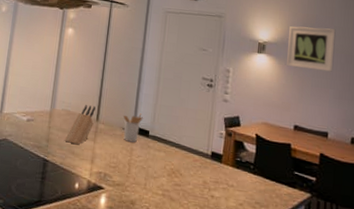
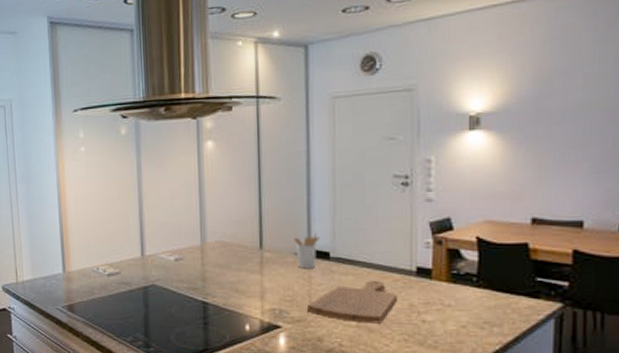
knife block: present [65,105,96,145] -> none [224,232,257,281]
cutting board: none [126,157,195,195] -> present [307,280,397,324]
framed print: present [287,26,336,72] -> none [514,77,587,142]

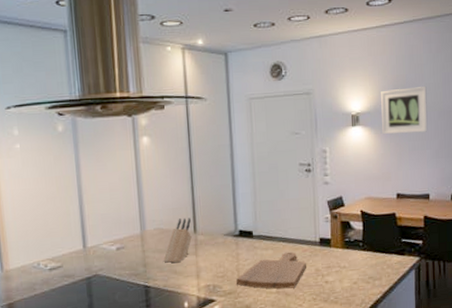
knife block: none [224,232,257,281] -> present [163,218,192,263]
utensil holder: present [294,232,321,269] -> none [223,215,245,247]
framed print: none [514,77,587,142] -> present [381,87,428,135]

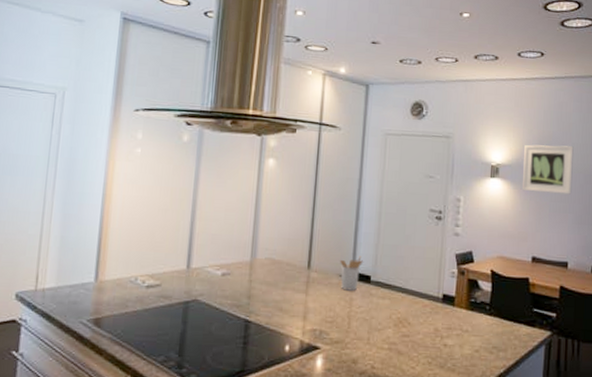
knife block: present [163,218,192,263] -> none [270,251,306,300]
utensil holder: none [223,215,245,247] -> present [340,256,364,291]
cutting board: present [236,251,306,289] -> none [346,304,425,347]

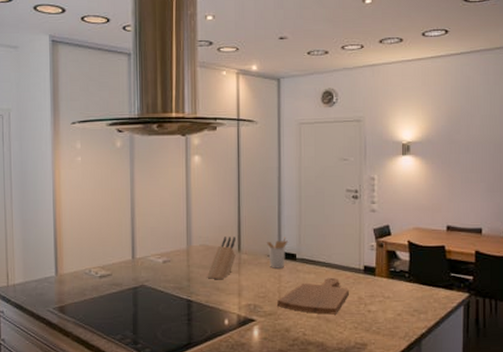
knife block: none [270,251,306,300] -> present [207,236,236,280]
cutting board: none [346,304,425,347] -> present [277,277,349,315]
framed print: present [522,144,574,195] -> none [434,118,483,166]

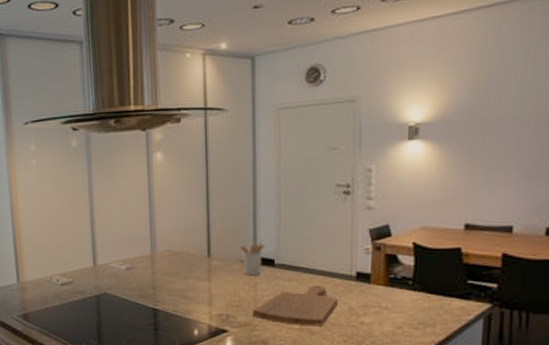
knife block: present [207,236,236,280] -> none [174,241,205,288]

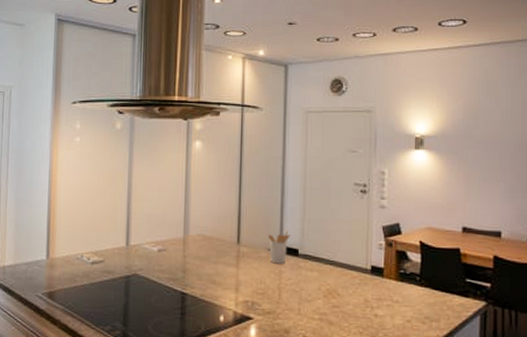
cutting board: present [253,285,337,326] -> none [277,276,354,317]

